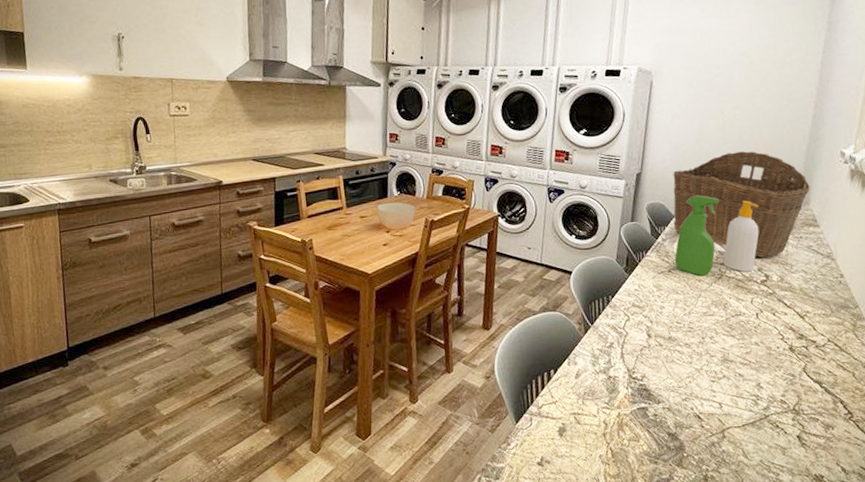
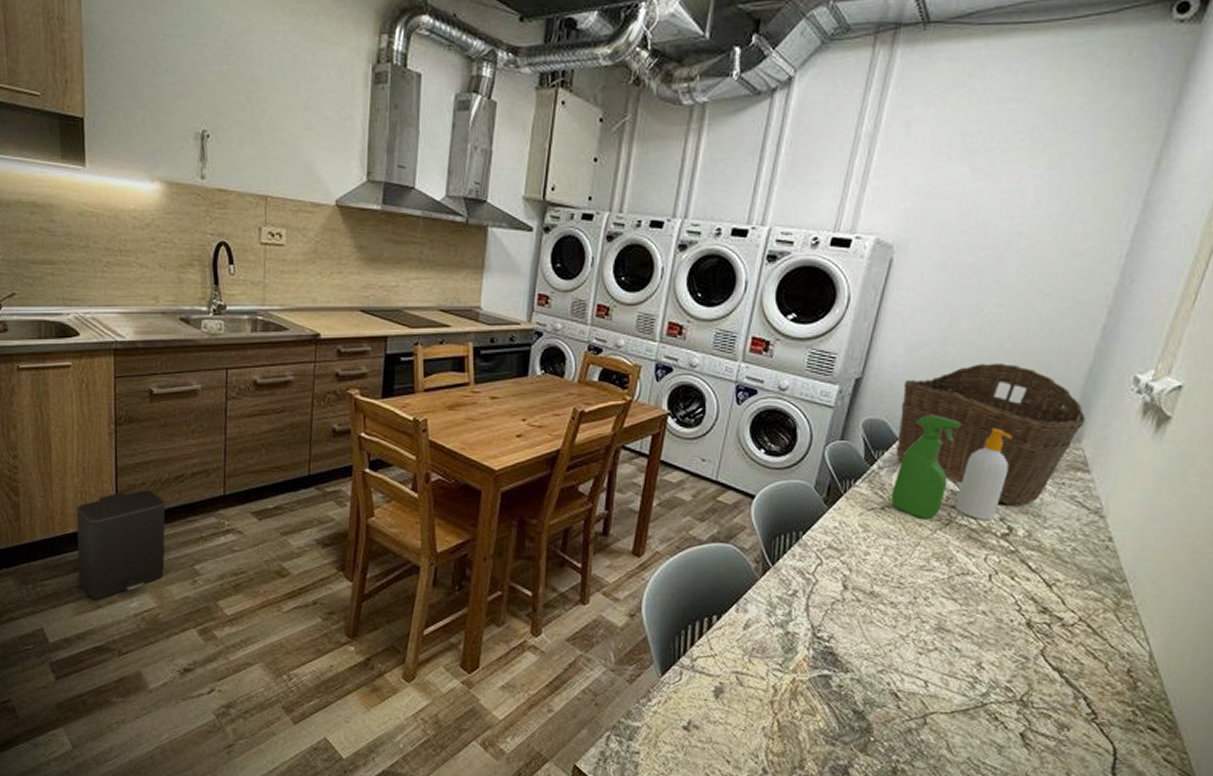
pedal bin: none [33,320,110,416] -> present [76,490,166,600]
bowl: present [376,201,416,230] -> none [512,382,562,419]

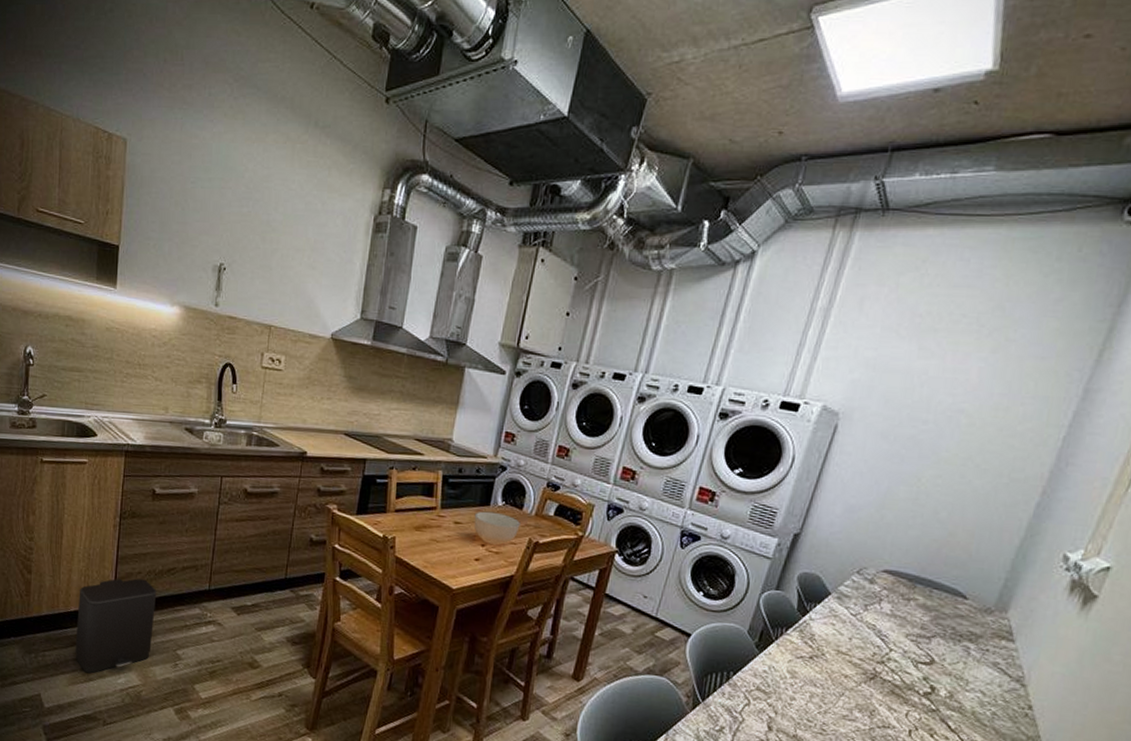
bowl: none [512,382,562,419] -> present [473,511,520,546]
spray bottle: present [892,415,961,520] -> none [820,573,892,673]
wicker basket: present [896,363,1086,506] -> none [827,529,1014,667]
soap bottle: present [954,428,1012,521] -> none [880,591,941,679]

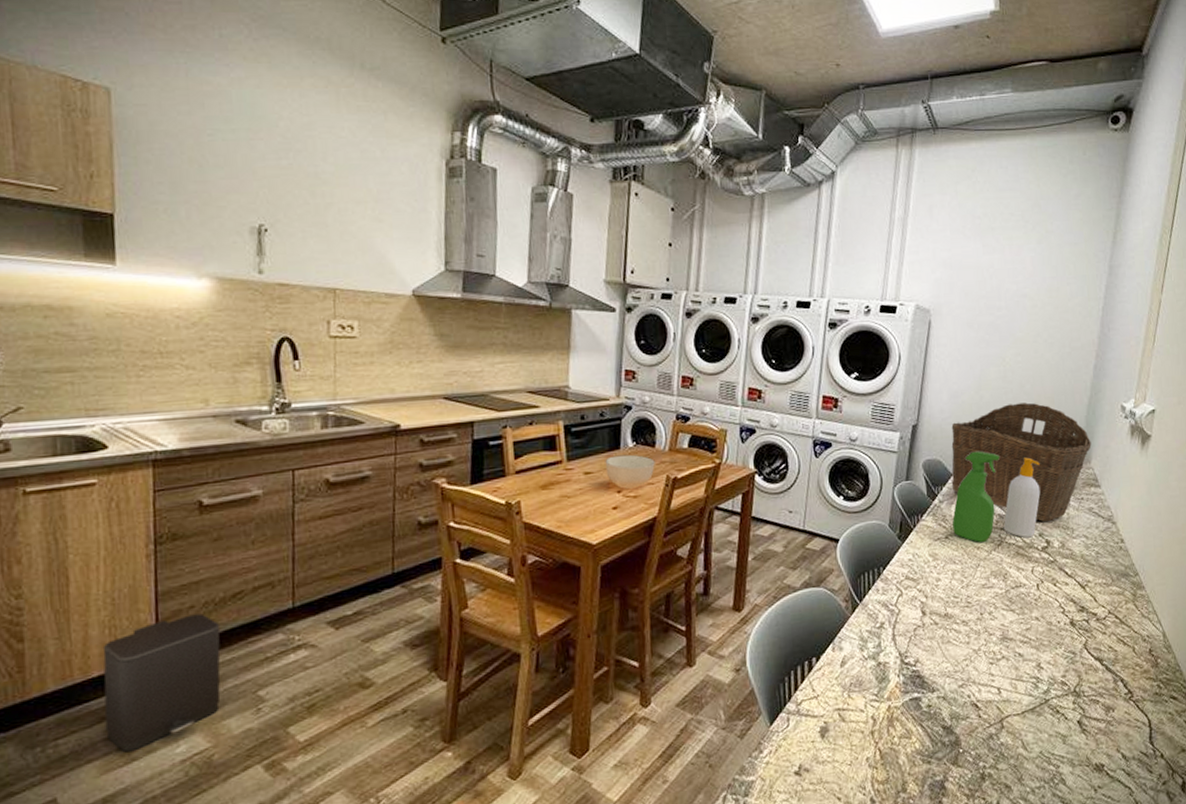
spray bottle: none [820,573,892,673] -> present [952,451,1000,543]
wicker basket: none [827,529,1014,667] -> present [951,402,1092,522]
soap bottle: none [880,591,941,679] -> present [1003,457,1041,538]

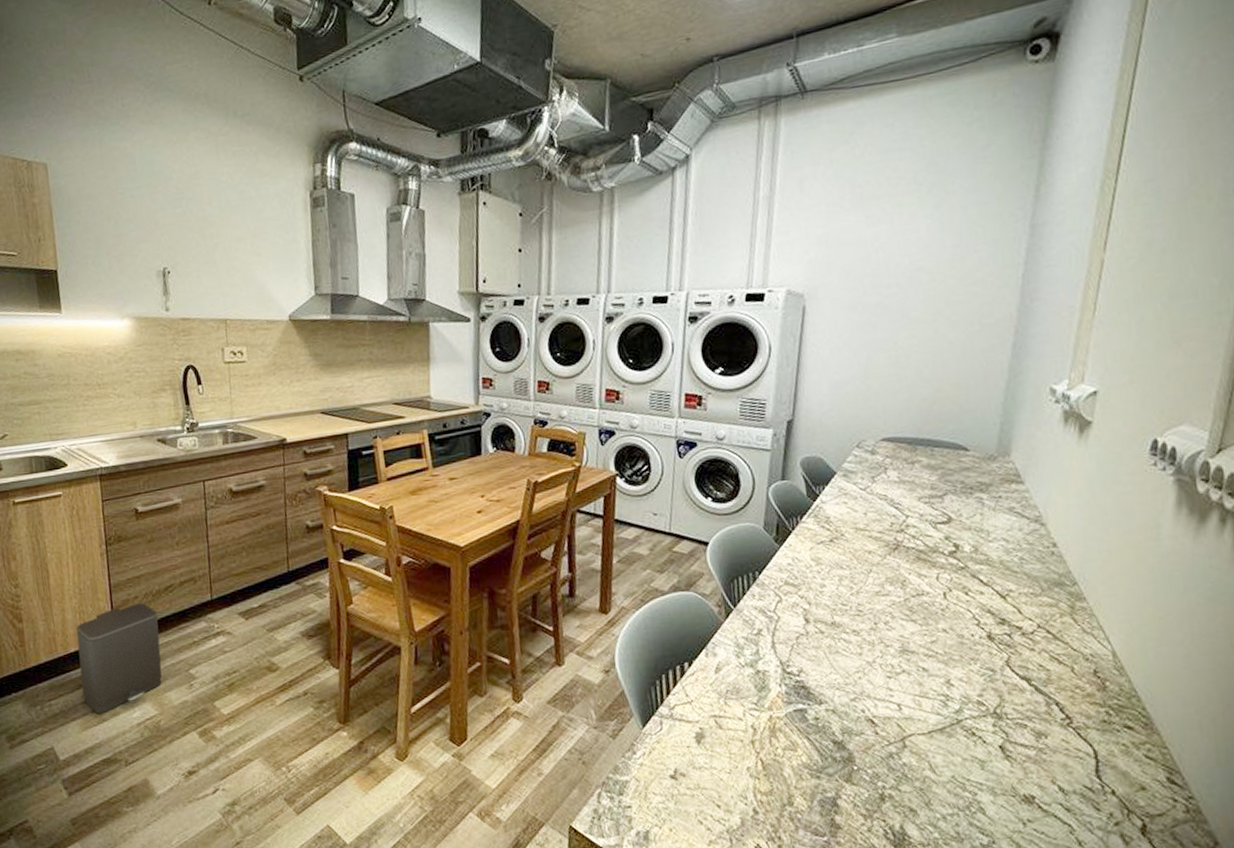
bowl: present [605,454,655,490] -> none [467,459,516,495]
wicker basket: present [951,402,1092,522] -> none [833,390,1011,524]
spray bottle: present [952,451,1000,543] -> none [838,446,893,547]
soap bottle: present [1003,457,1041,538] -> none [899,451,946,541]

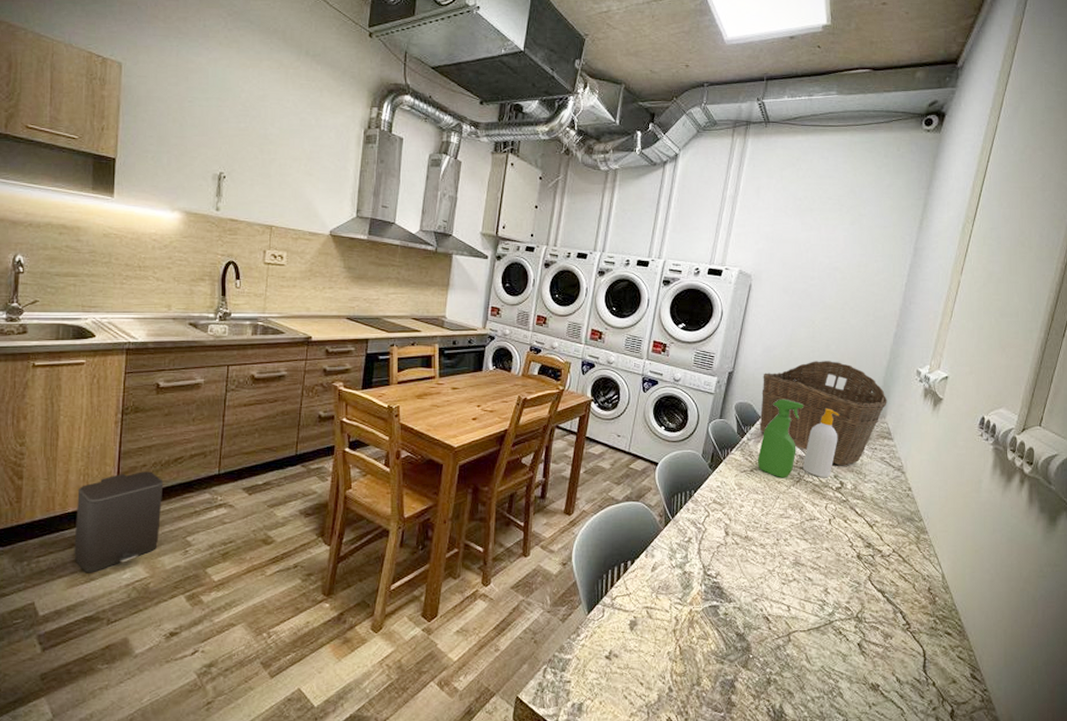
wicker basket: none [833,390,1011,524] -> present [759,361,887,466]
spray bottle: none [838,446,893,547] -> present [758,399,803,479]
soap bottle: none [899,451,946,541] -> present [802,408,839,478]

